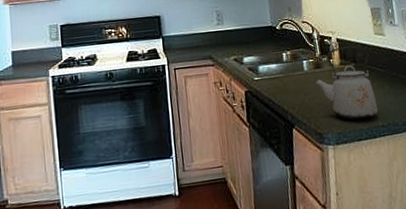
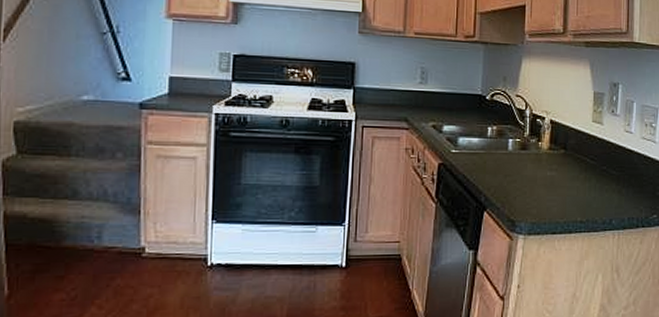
kettle: present [313,46,379,120] -> none [516,130,582,211]

